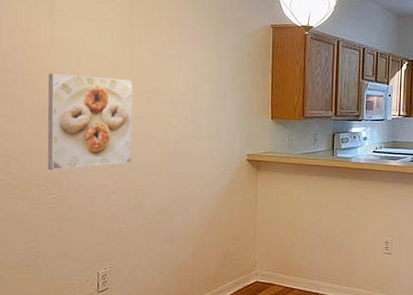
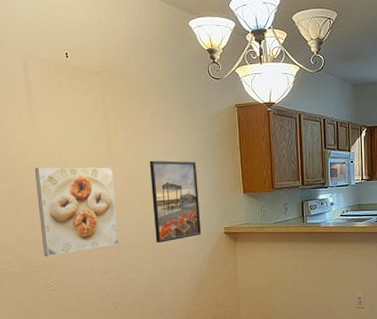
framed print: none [172,76,224,165] -> present [150,160,202,243]

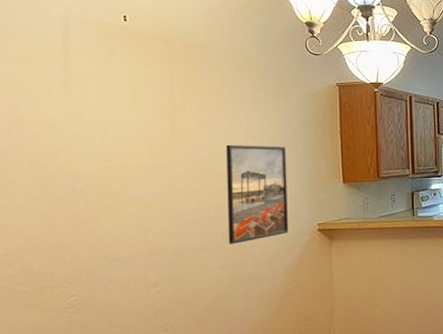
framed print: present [34,167,119,257] -> none [63,151,178,268]

